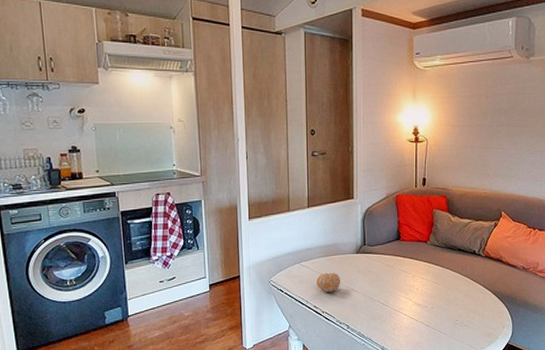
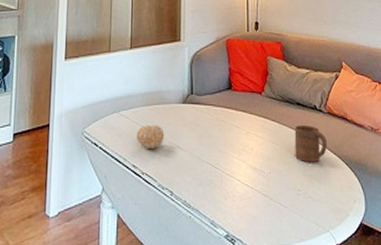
cup: none [454,268,484,298] -> present [294,126,328,163]

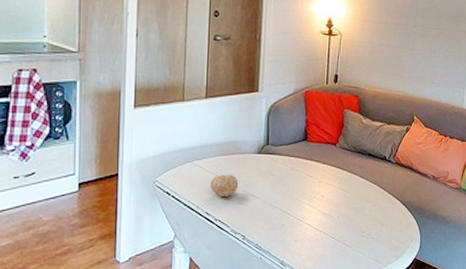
cup: present [294,126,328,163] -> none [362,175,393,208]

